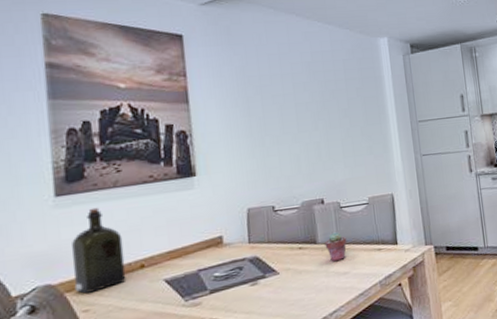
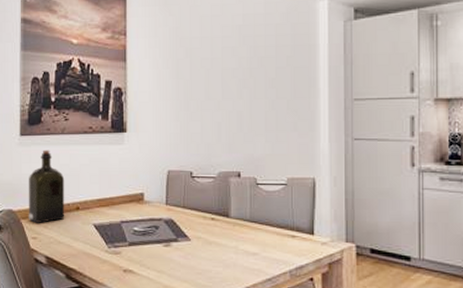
potted succulent: present [324,232,347,262] -> none [237,209,260,240]

